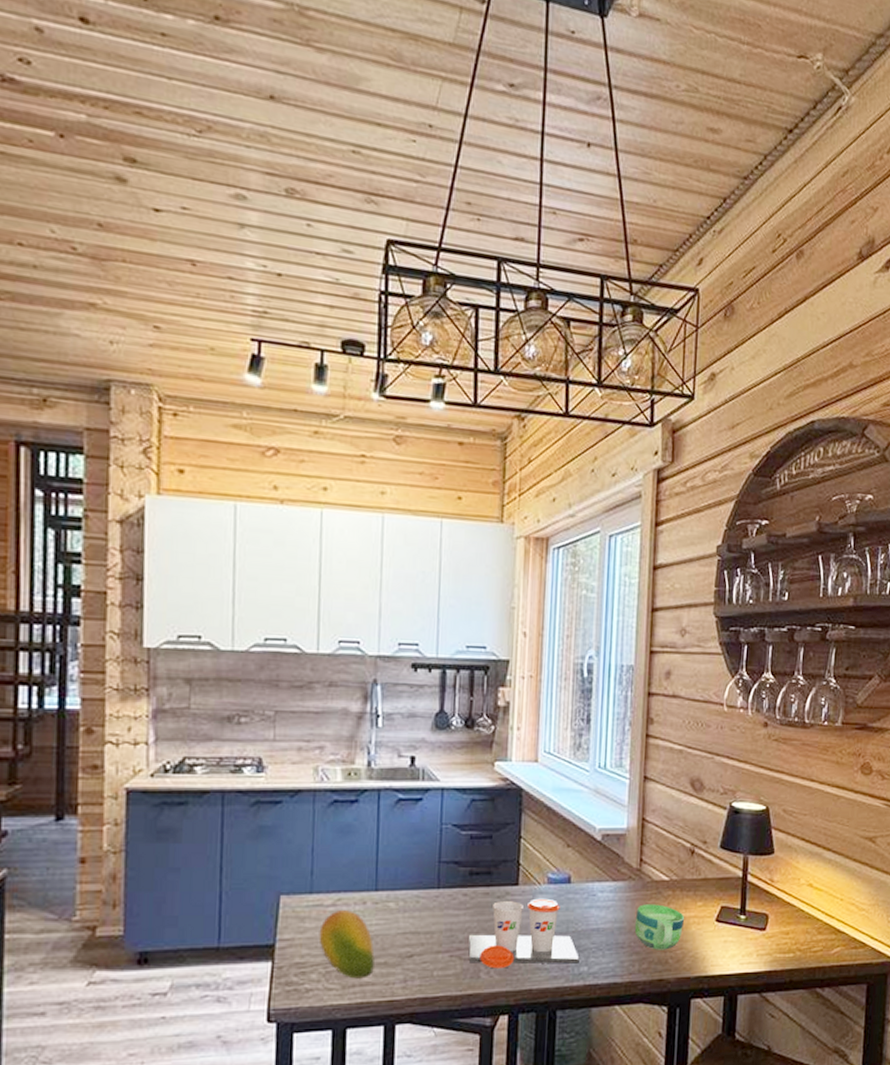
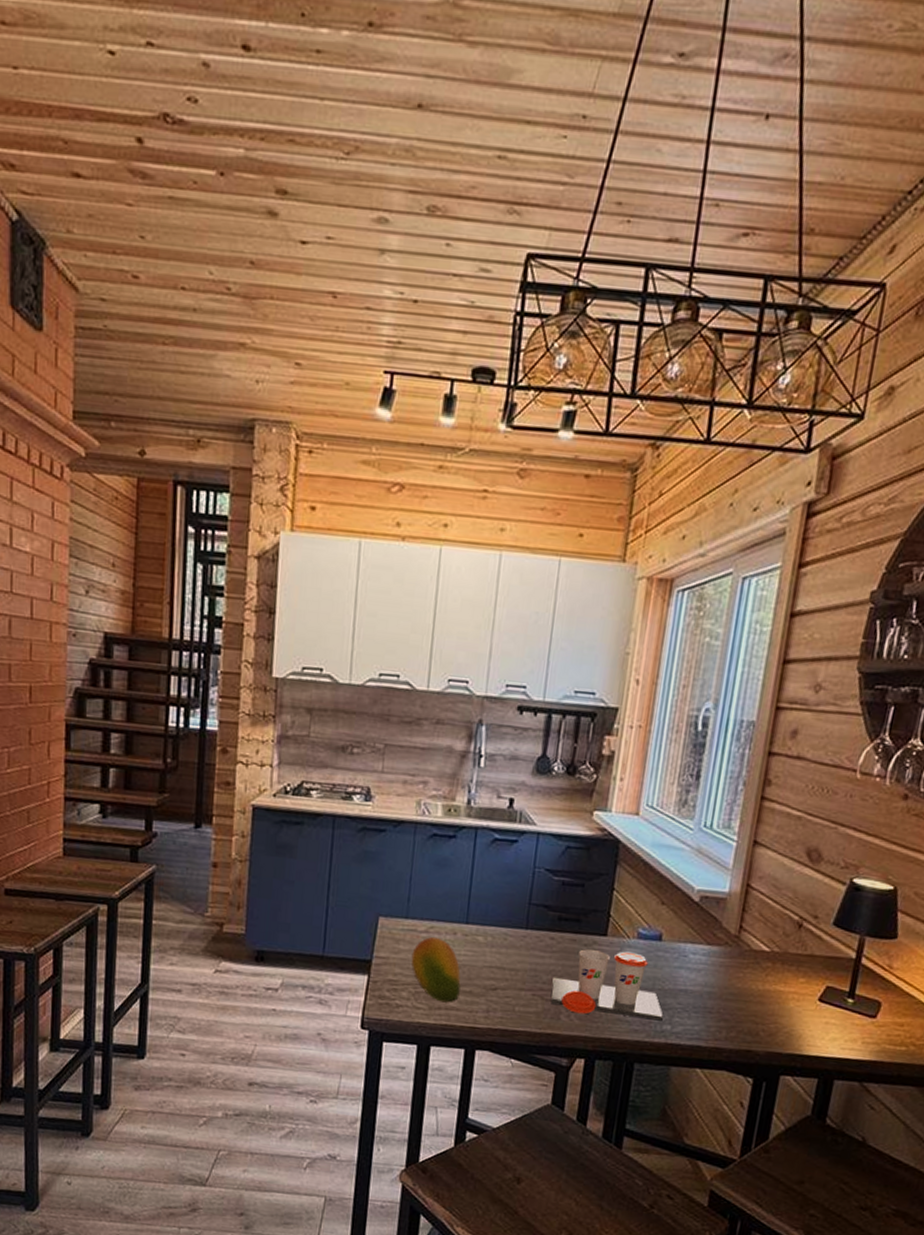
cup: present [634,904,685,950] -> none [725,972,784,1022]

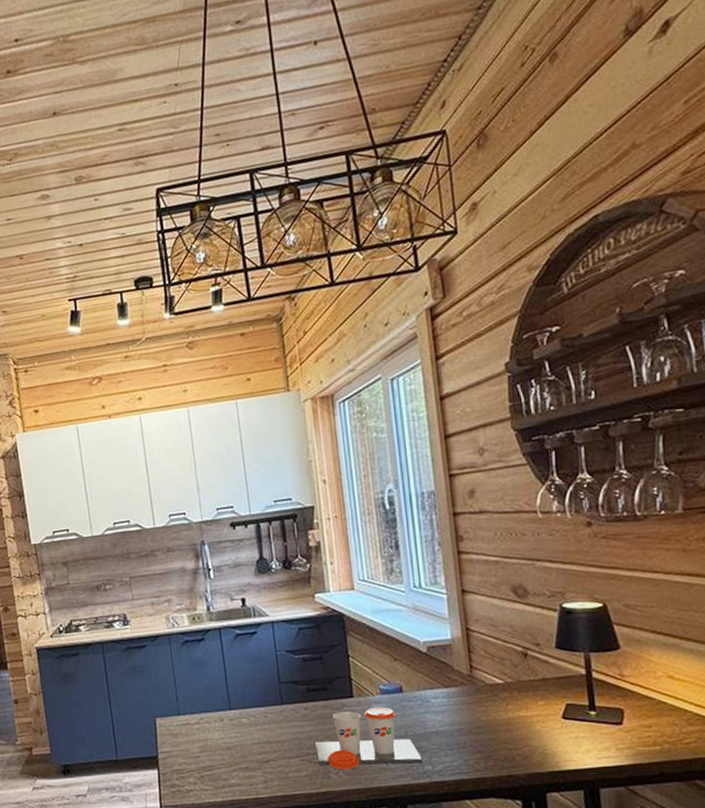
fruit: present [411,936,461,1003] -> none [190,726,238,781]

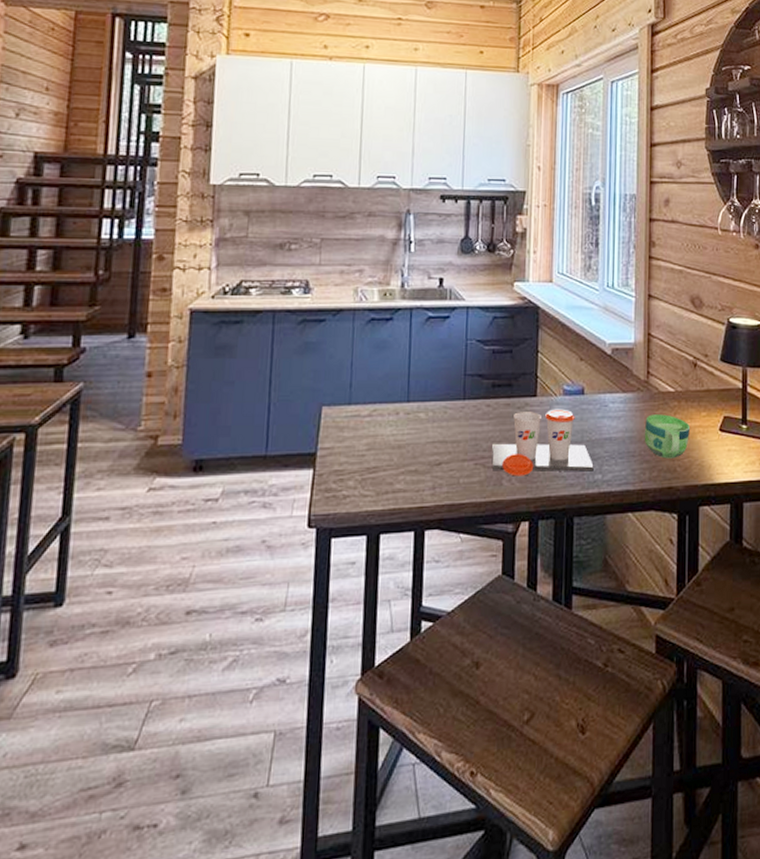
cup: none [473,706,527,749] -> present [644,414,691,459]

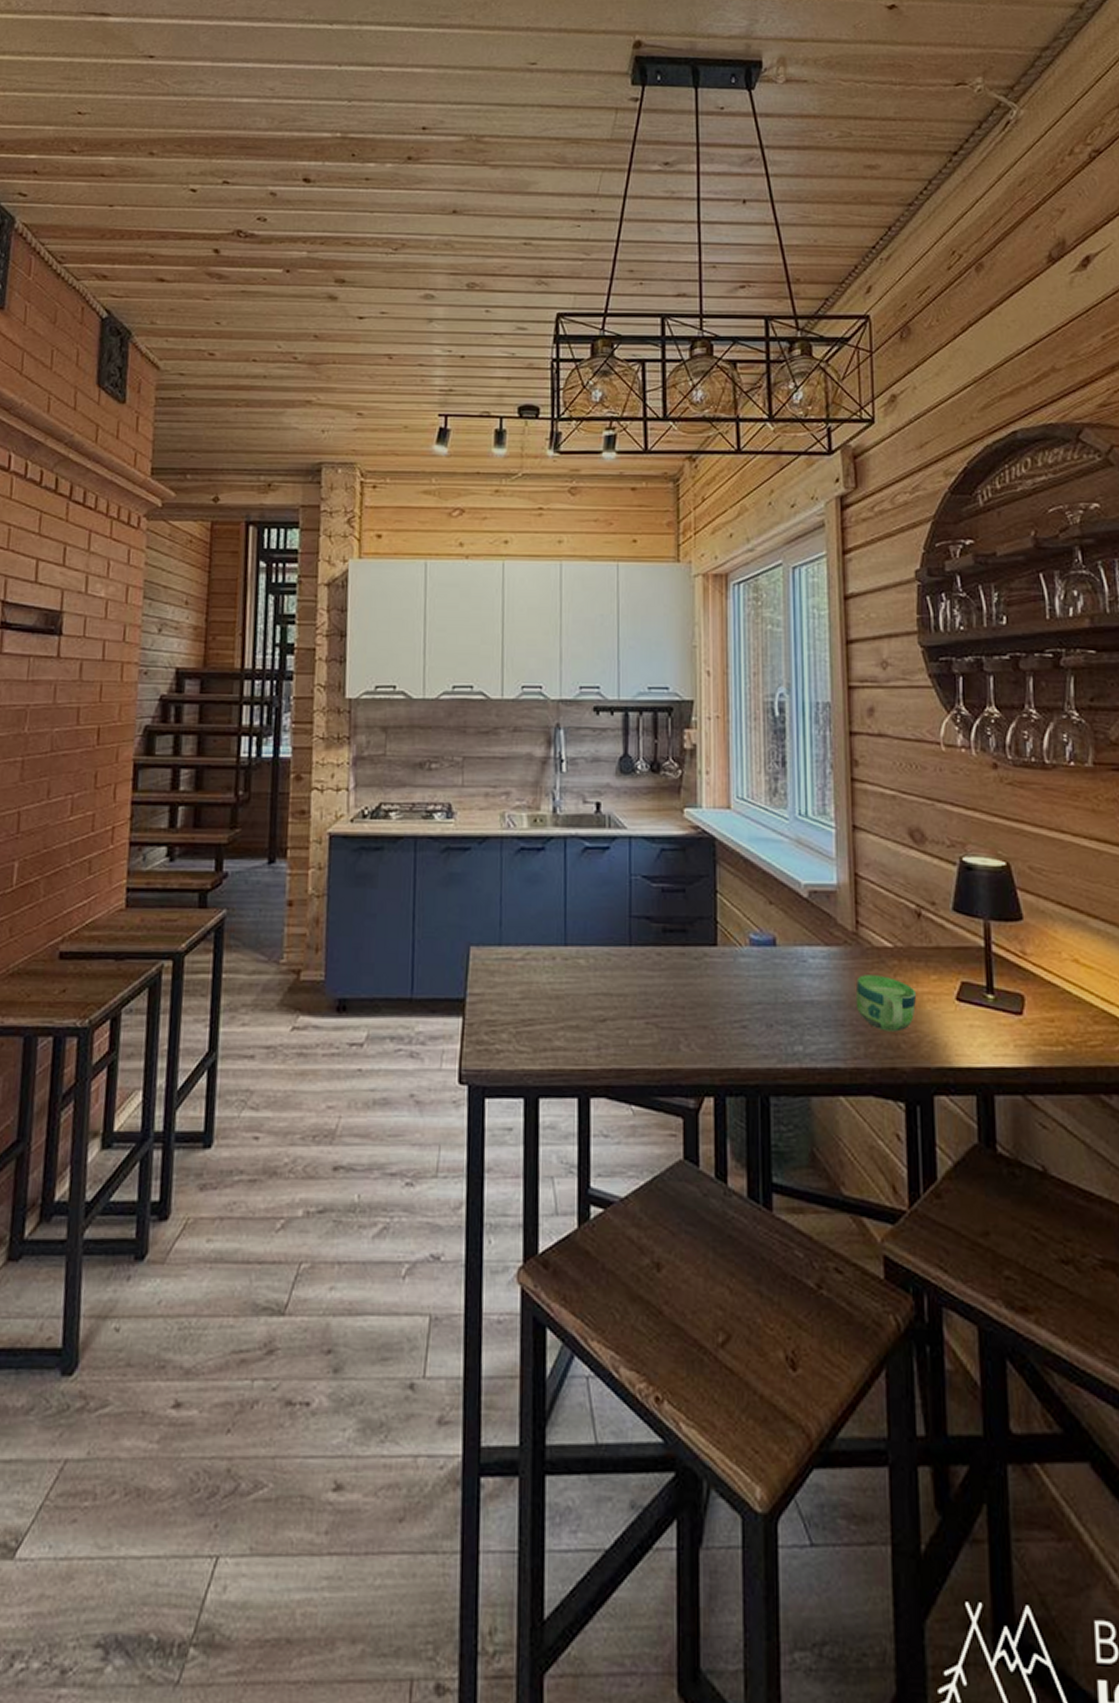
cup: present [491,409,594,476] -> none [664,961,792,1042]

